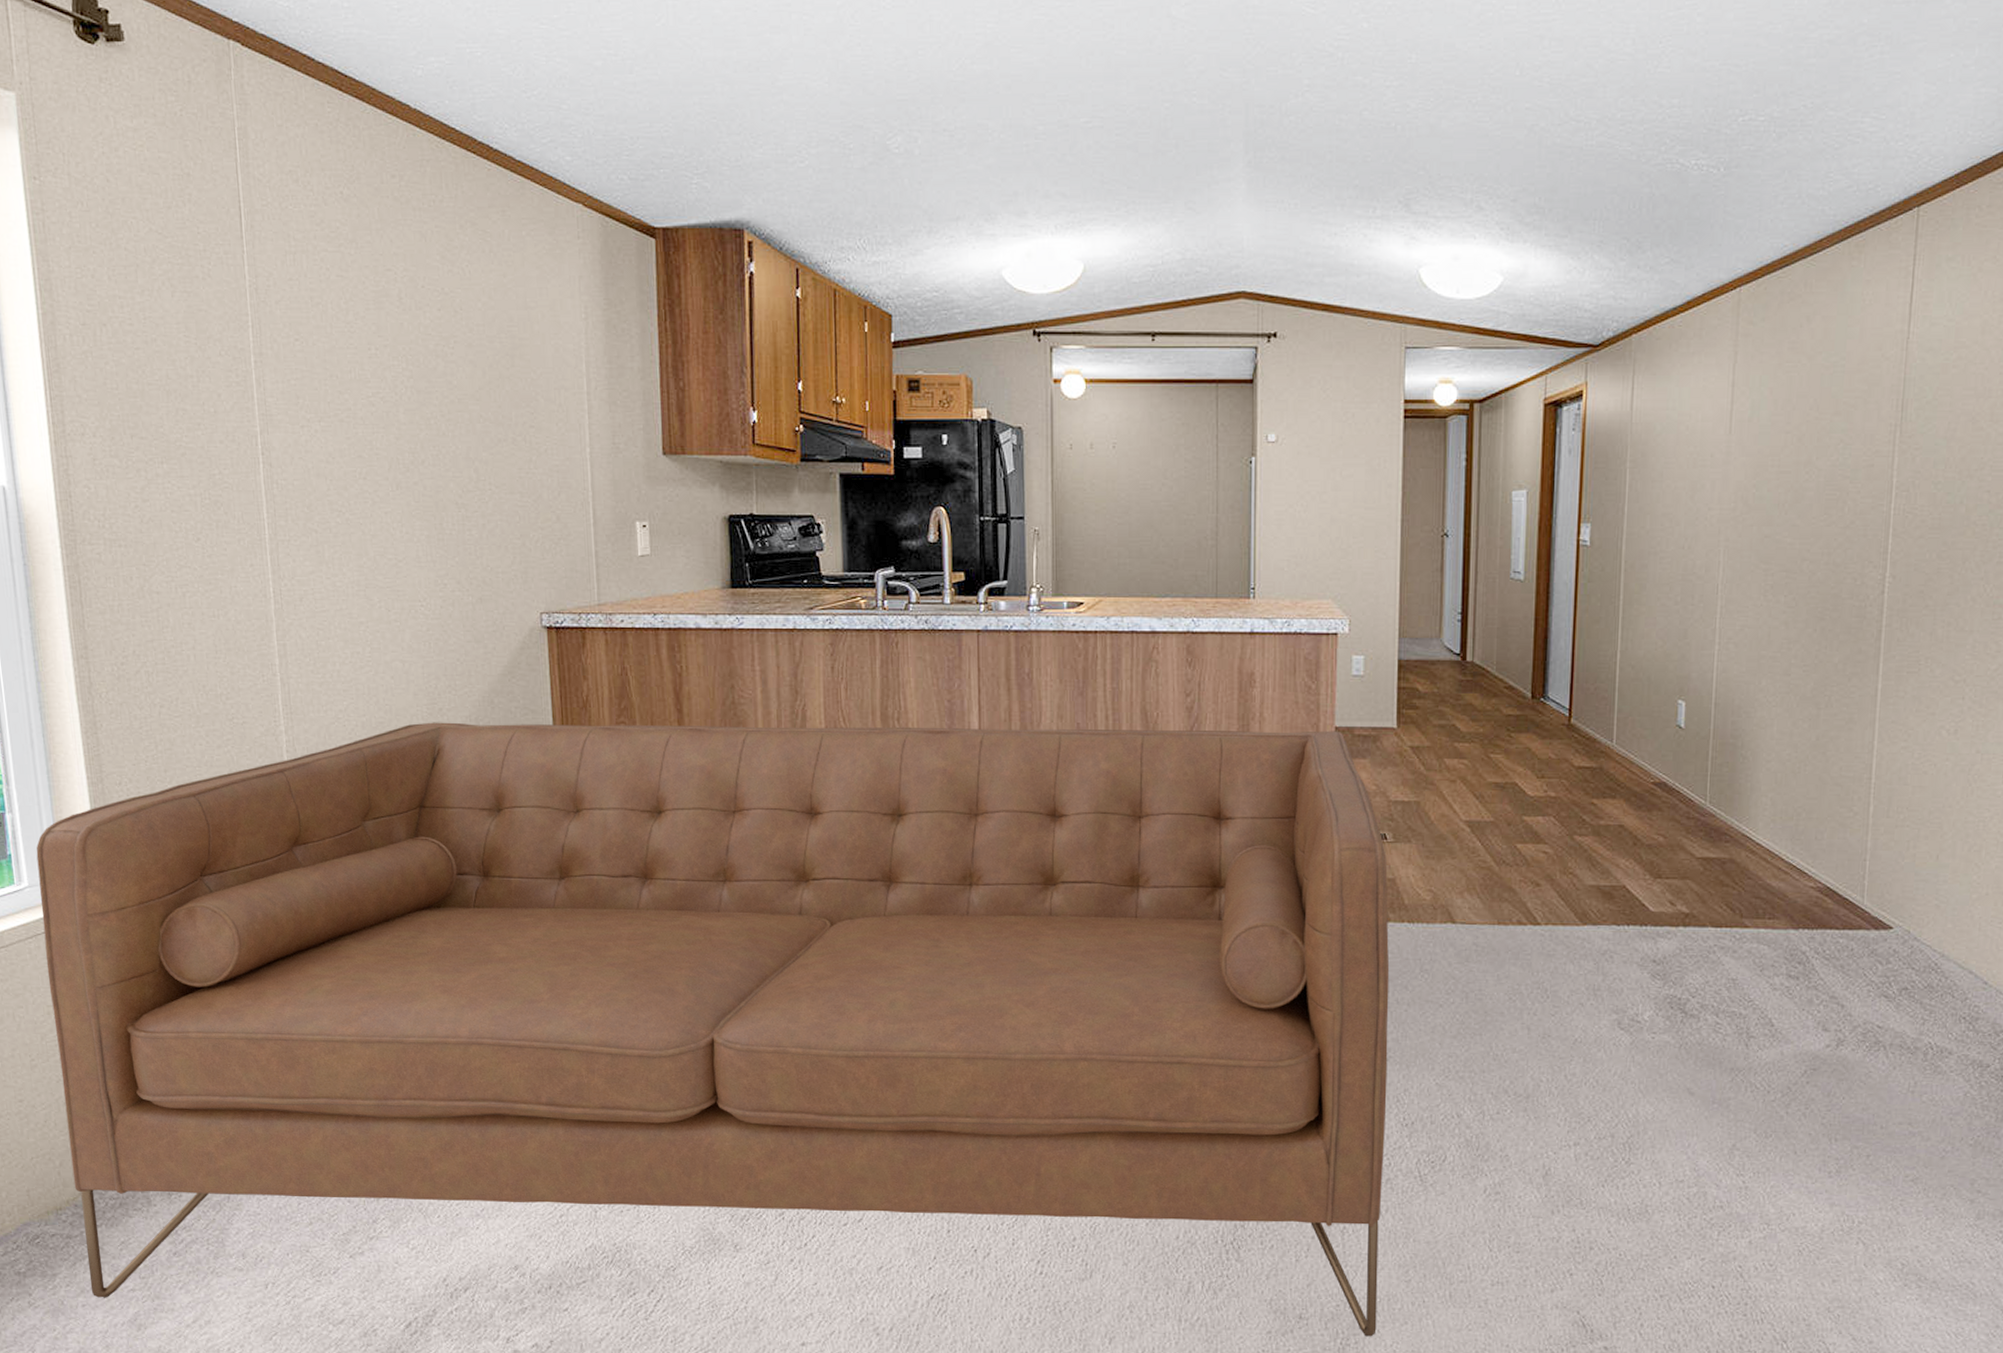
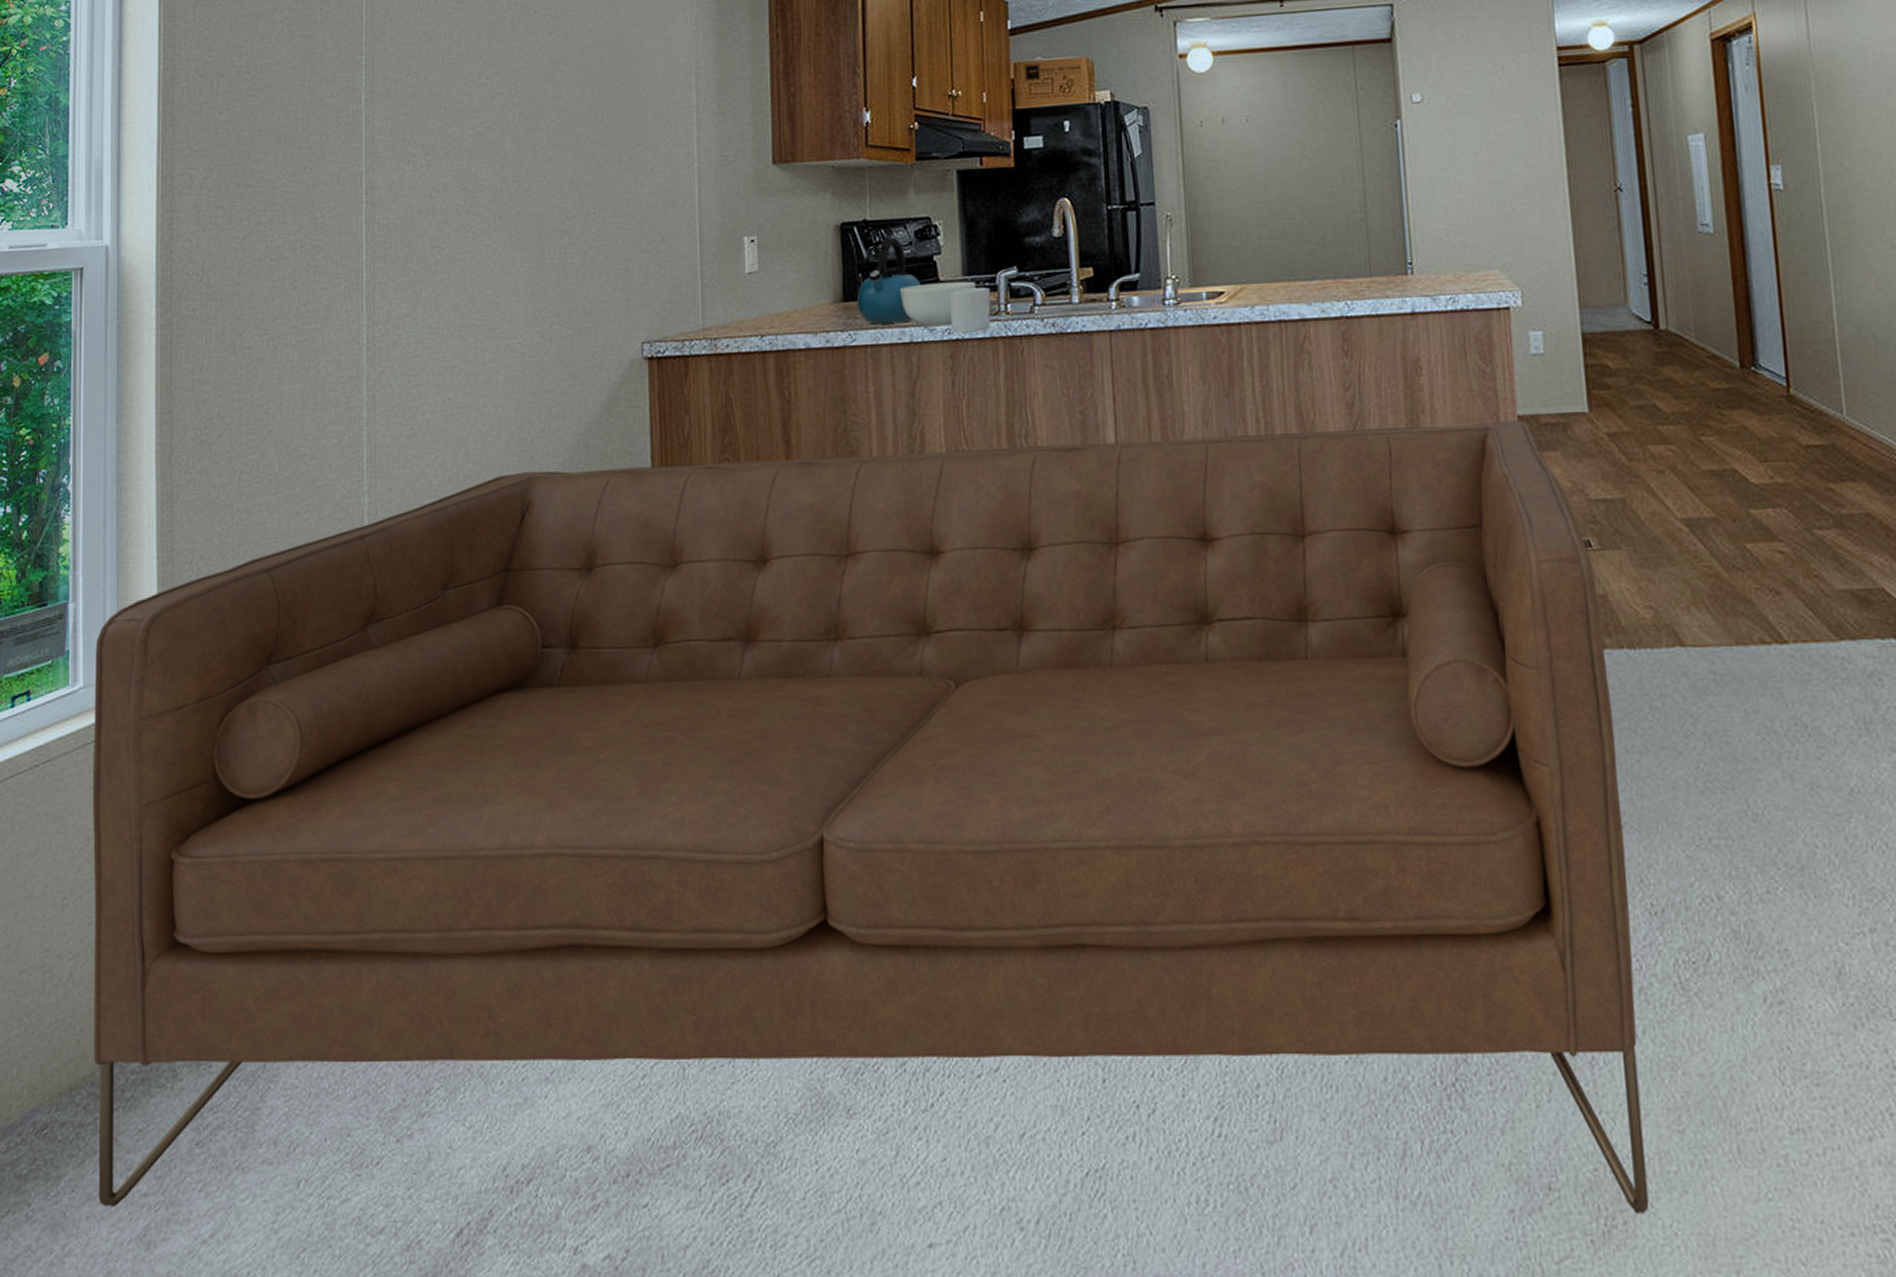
kettle: none [743,532,803,611] -> present [856,238,920,325]
bowl: none [783,577,856,616] -> present [899,281,977,328]
mug: none [829,584,869,623] -> present [948,287,991,333]

